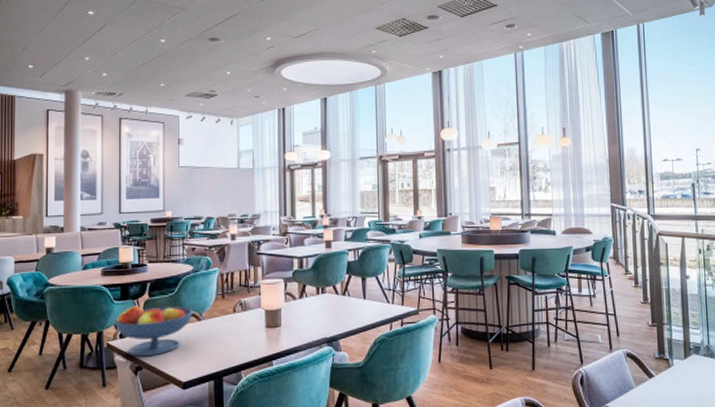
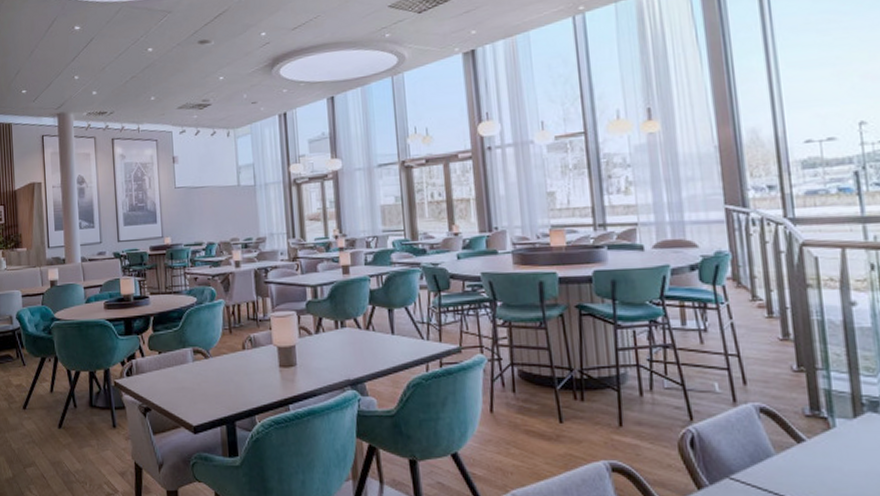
fruit bowl: present [114,305,193,357] -> none [119,341,200,396]

